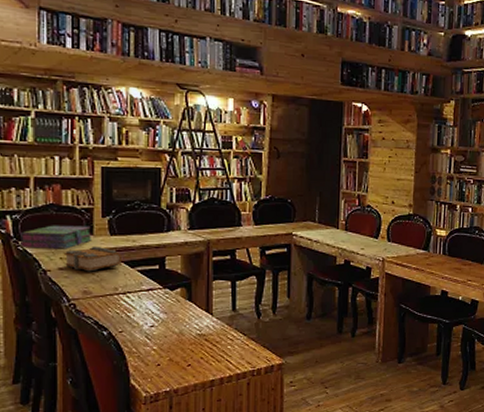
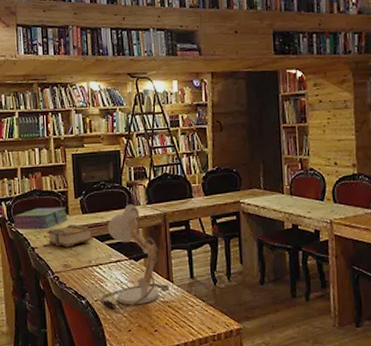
desk lamp: none [127,228,208,343] -> present [101,204,170,311]

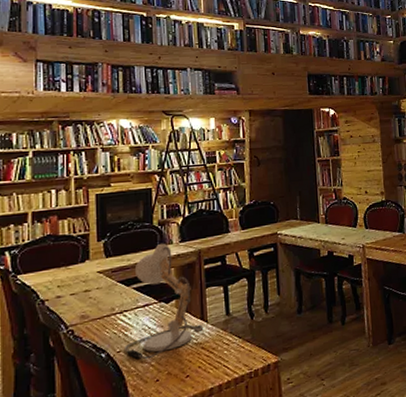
stack of books: present [12,207,69,230] -> none [17,251,89,282]
book: present [46,224,93,248] -> none [61,269,117,296]

